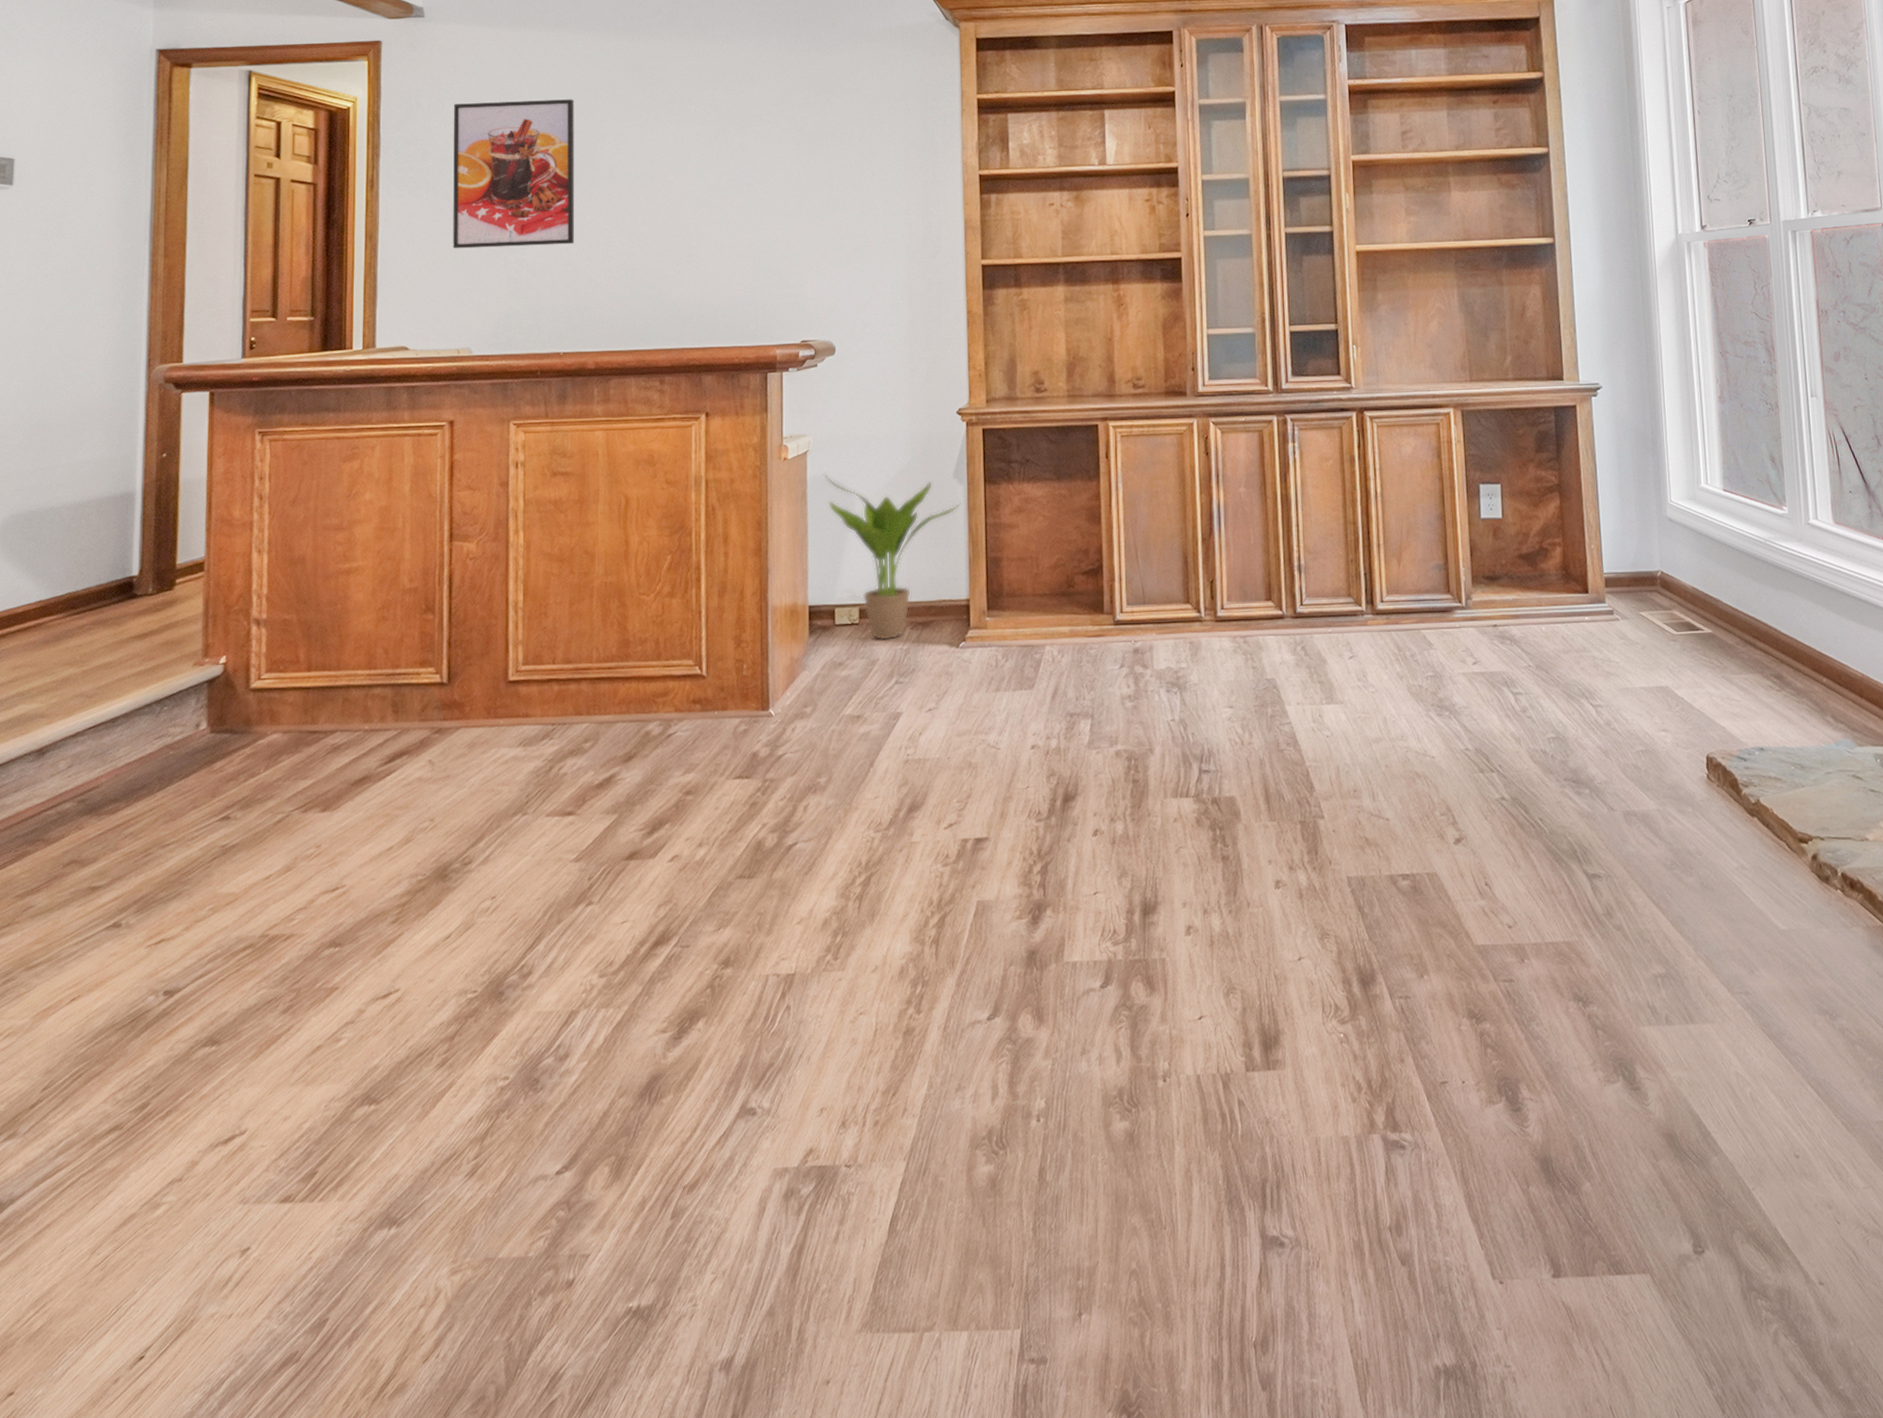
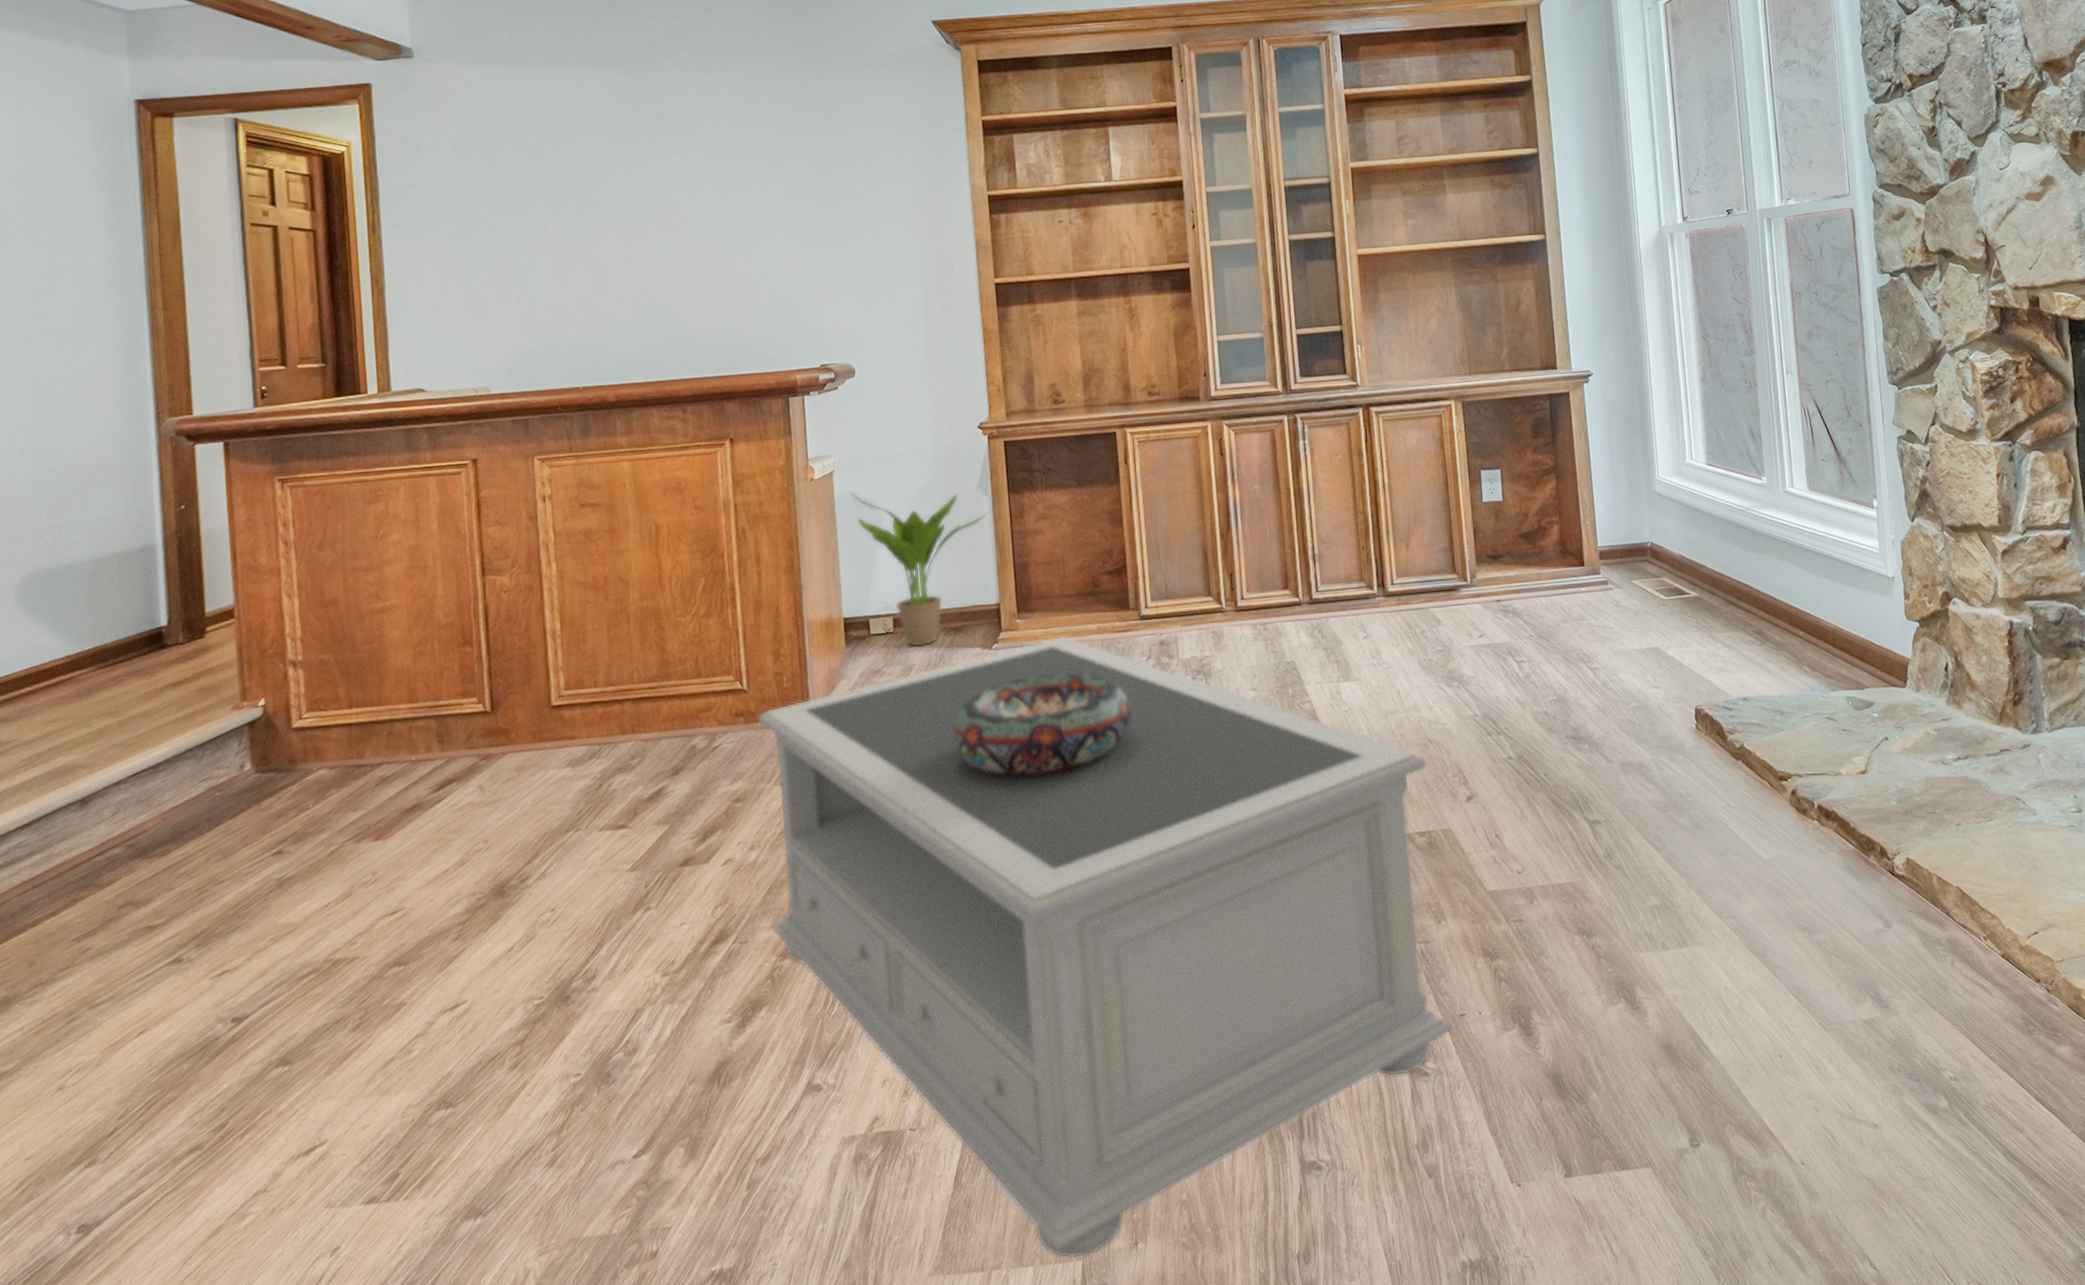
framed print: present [453,99,575,249] -> none [451,135,587,290]
coffee table: none [714,637,1434,1325] -> present [758,635,1453,1258]
decorative bowl: none [915,677,1100,784] -> present [953,673,1131,775]

